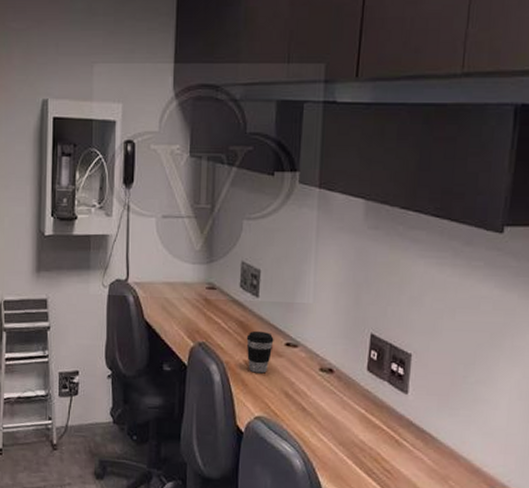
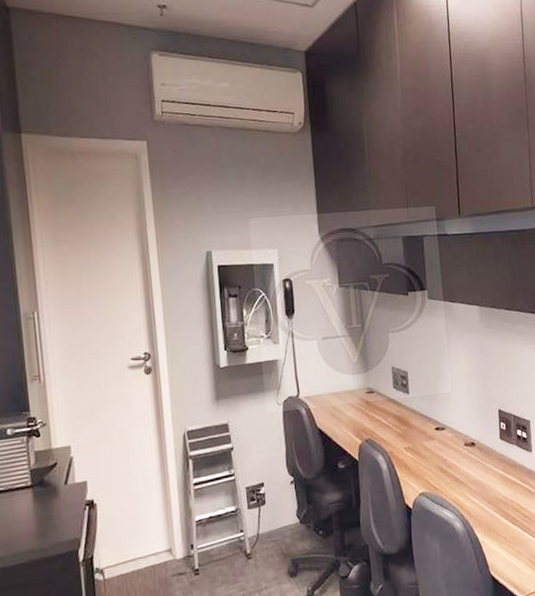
coffee cup: present [246,330,274,374] -> none [403,421,426,457]

